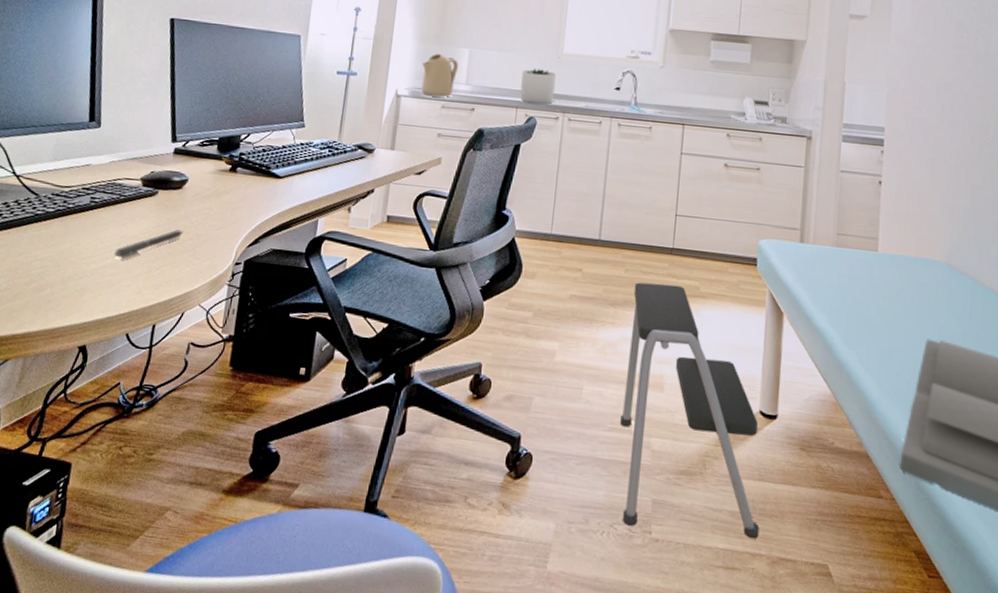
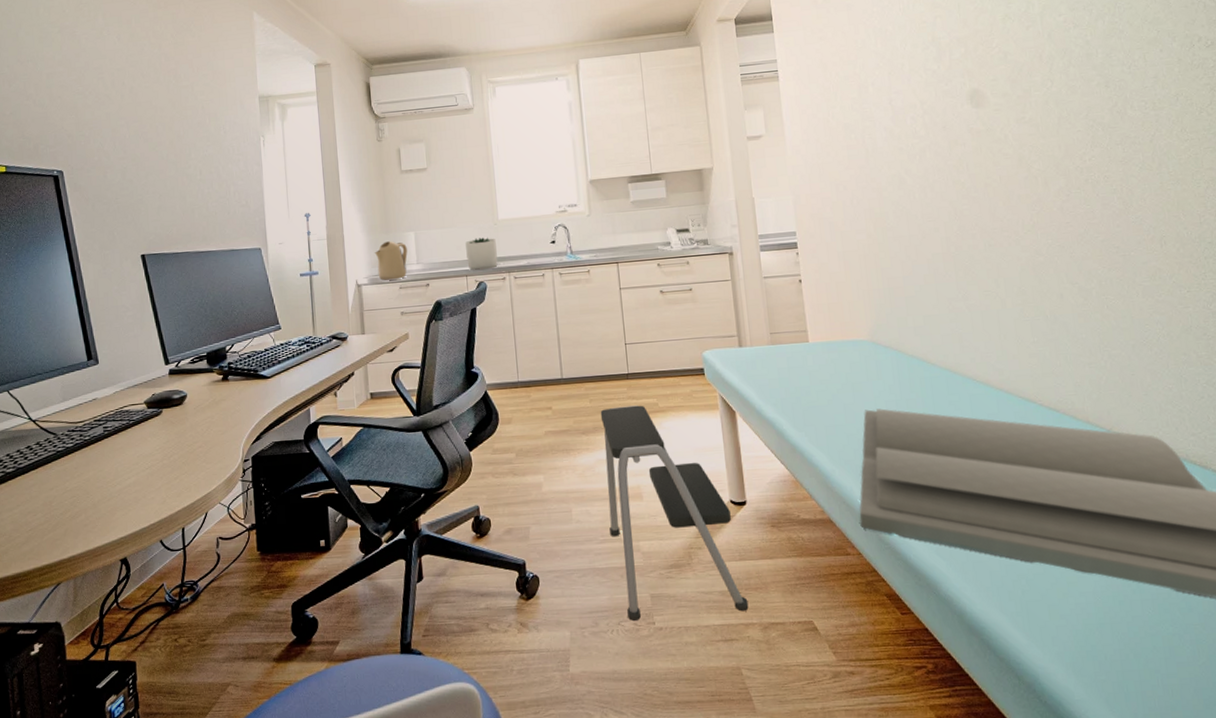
pen: present [114,230,184,259] -> none [134,440,193,476]

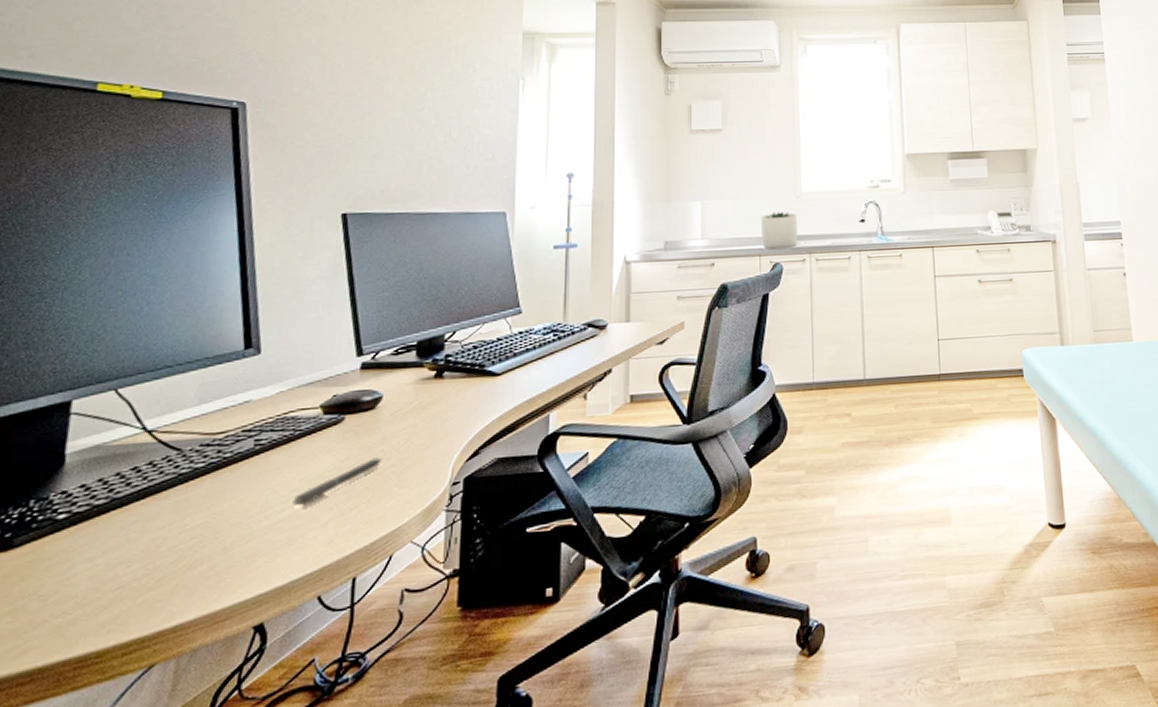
pen: none [134,440,193,476] -> present [292,457,383,507]
kettle: present [374,241,408,281] -> none [650,211,691,259]
step stool: present [600,405,749,621] -> none [906,411,1066,676]

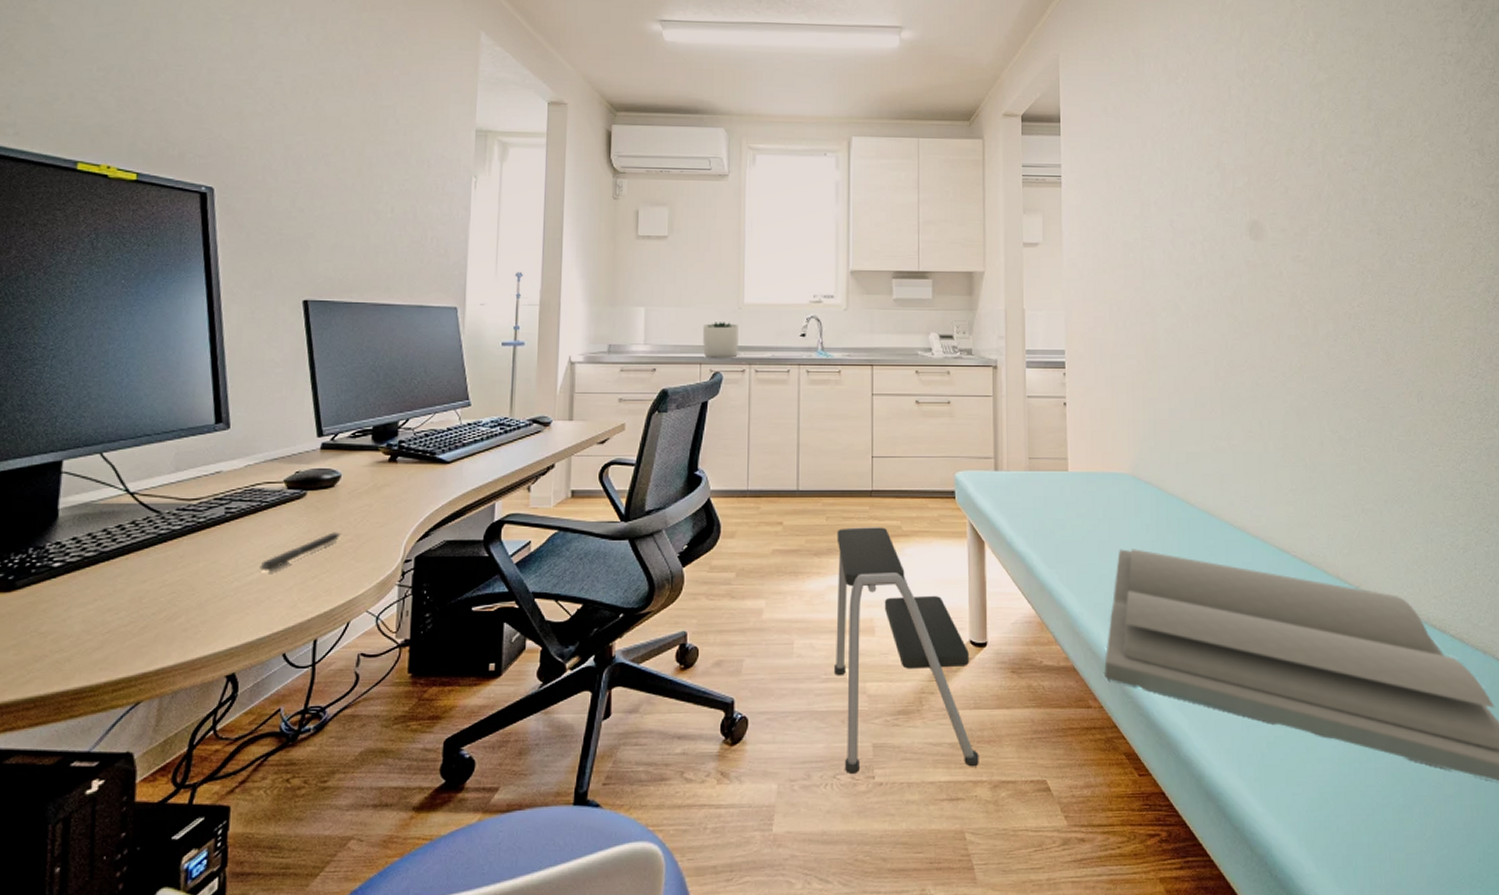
step stool: none [906,411,1066,676] -> present [834,527,979,774]

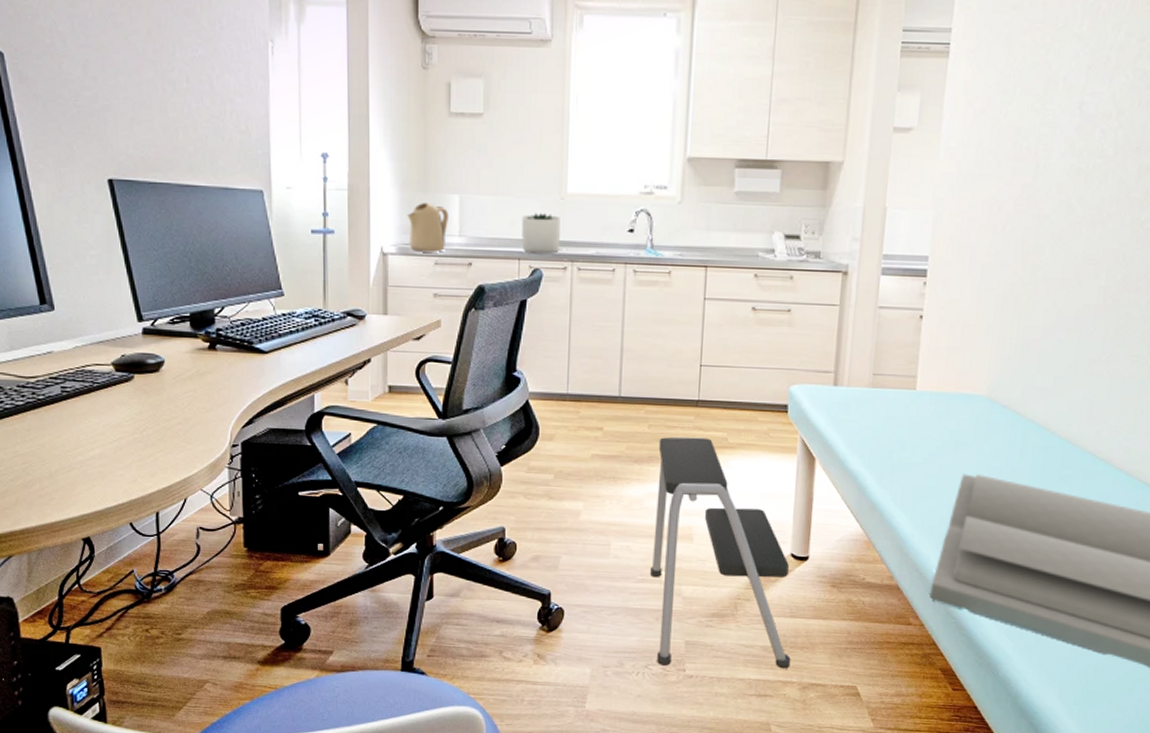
pen: present [260,532,341,572] -> none [99,415,171,449]
kettle: none [594,315,634,361] -> present [406,203,448,254]

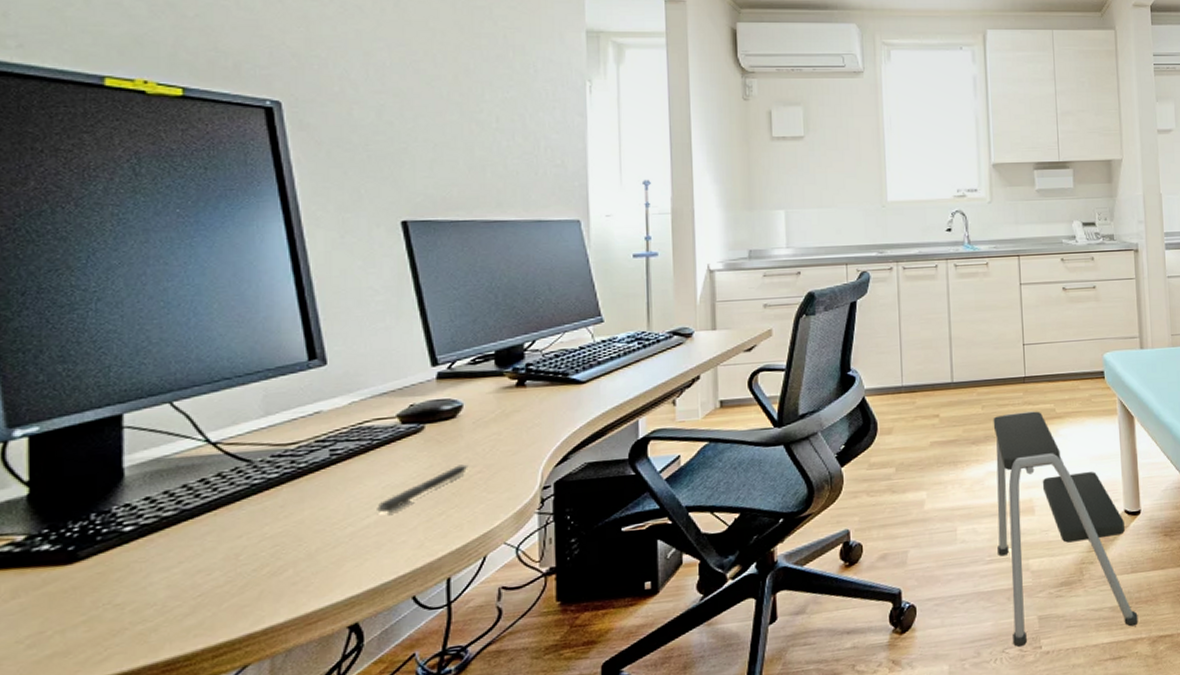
pen: none [99,415,171,449] -> present [377,464,469,513]
kettle: present [406,203,448,254] -> none [732,220,775,267]
planter: present [522,213,560,255] -> none [847,221,884,259]

